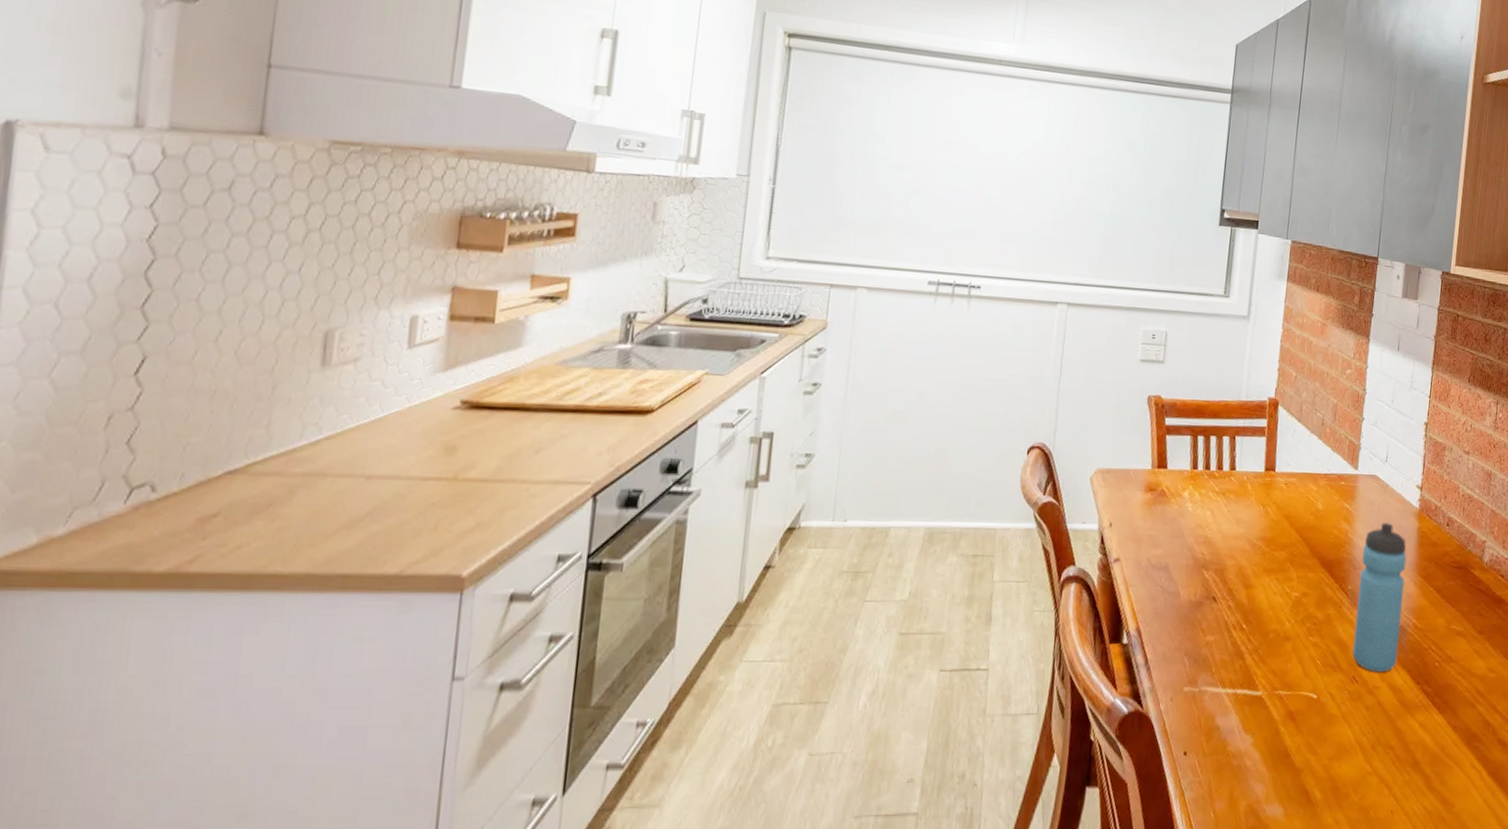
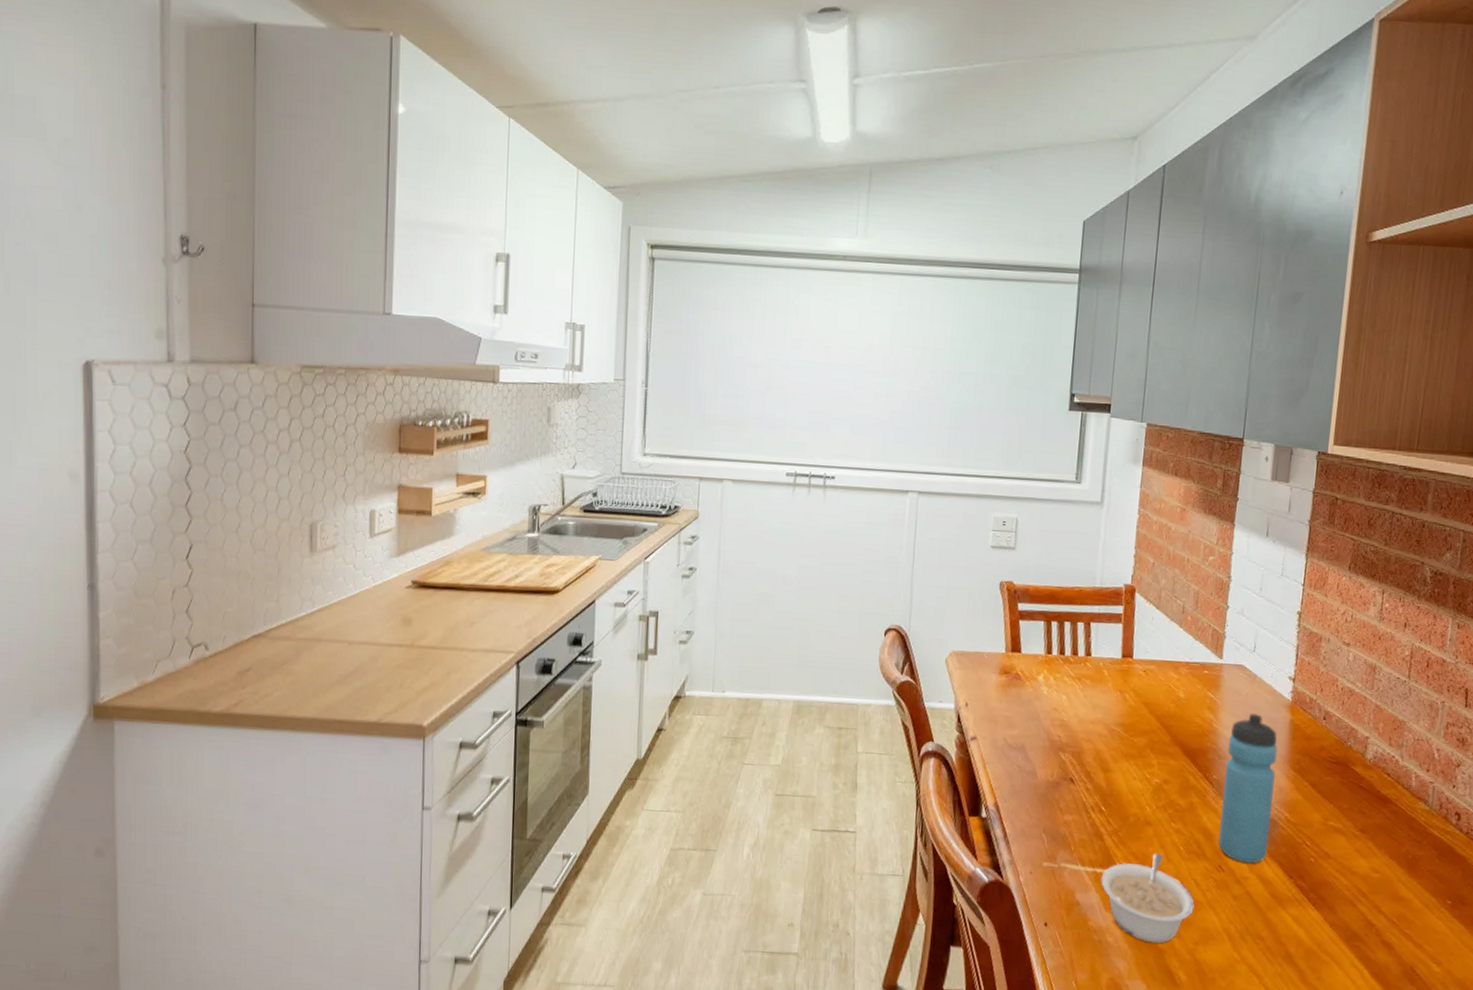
legume: none [1240,669,1330,763] -> present [1101,853,1195,944]

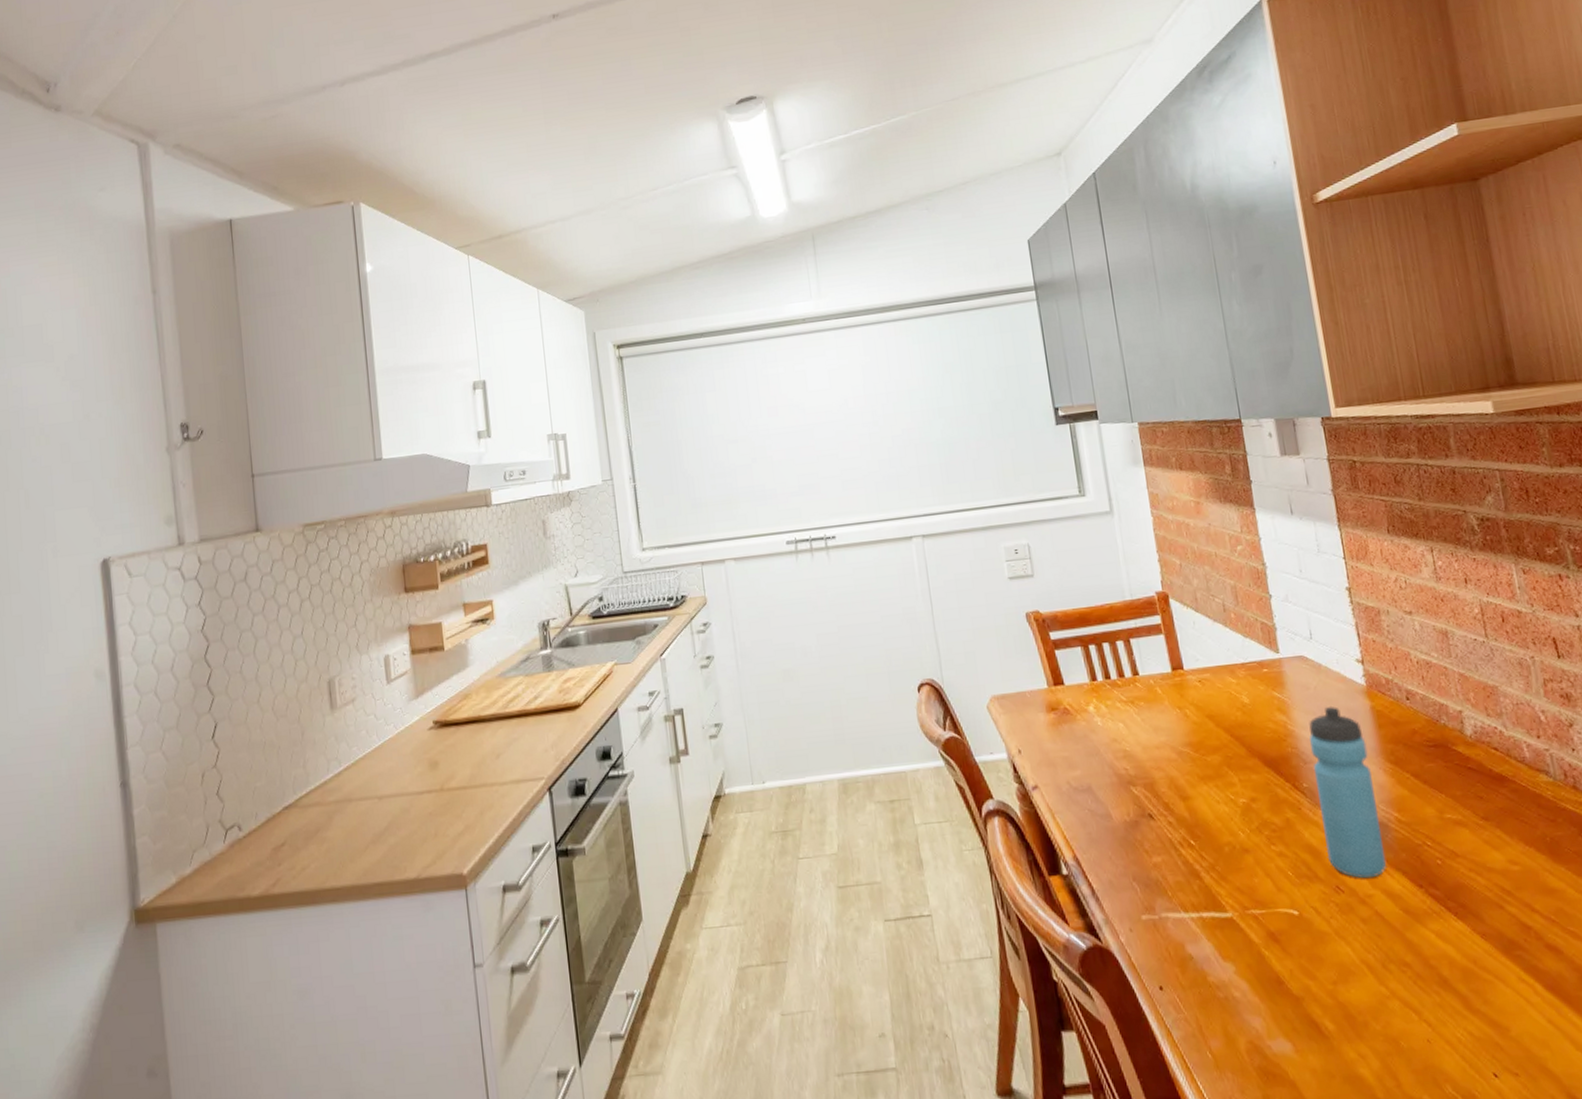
legume: present [1101,853,1195,944] -> none [1209,883,1322,991]

